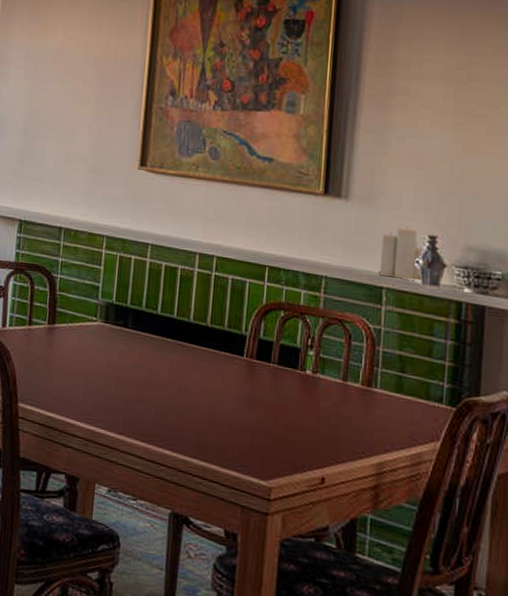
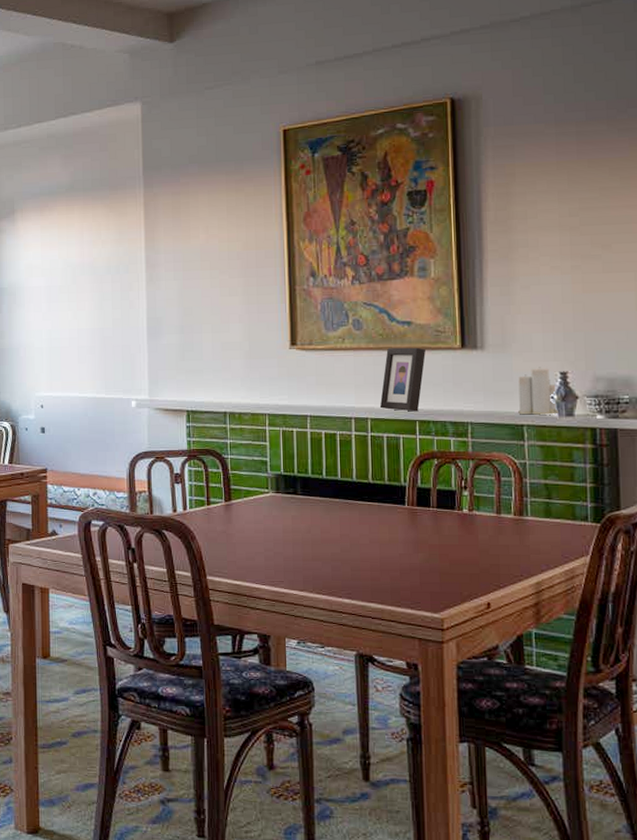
picture frame: none [228,183,285,257] -> present [379,347,426,412]

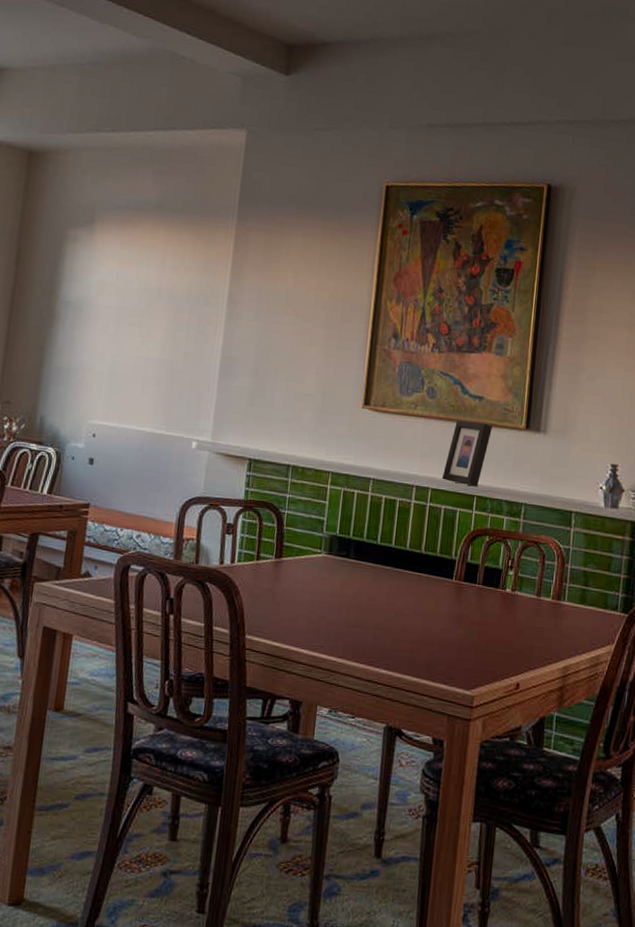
candle: present [518,367,558,415] -> none [569,457,606,505]

